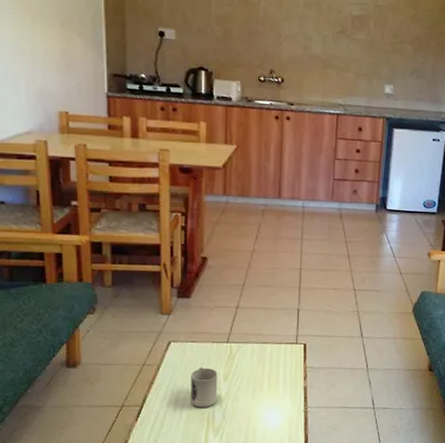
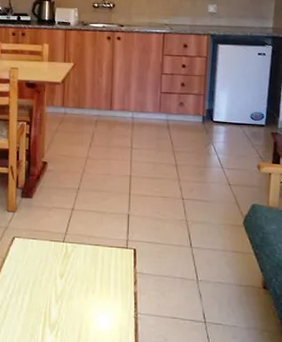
cup: present [191,367,218,408] -> none [30,264,54,302]

